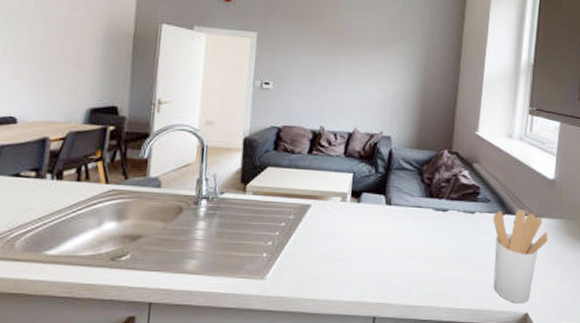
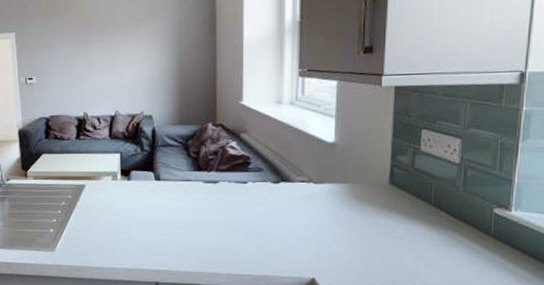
utensil holder: present [492,209,549,304] -> none [267,176,333,269]

